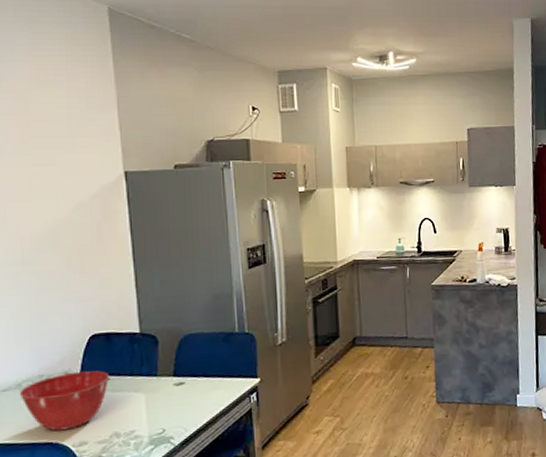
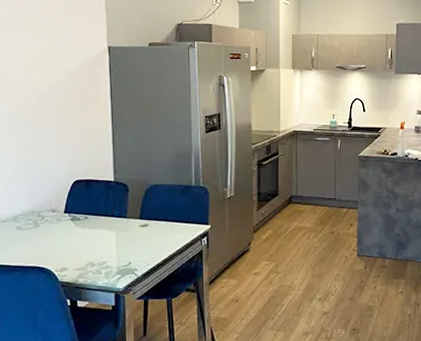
mixing bowl: present [19,370,110,431] -> none [15,209,88,258]

